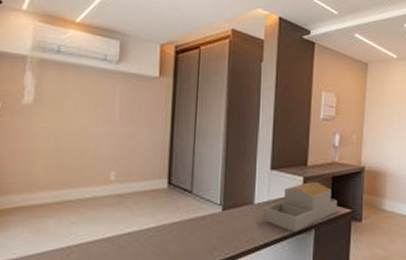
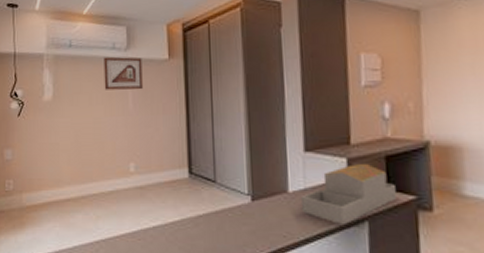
picture frame: none [91,67,133,103] -> present [104,56,143,90]

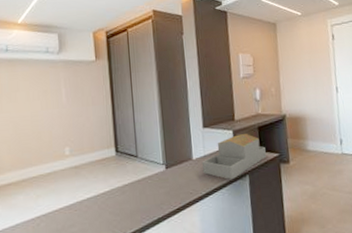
picture frame: present [104,56,143,90] -> none [39,59,74,88]

